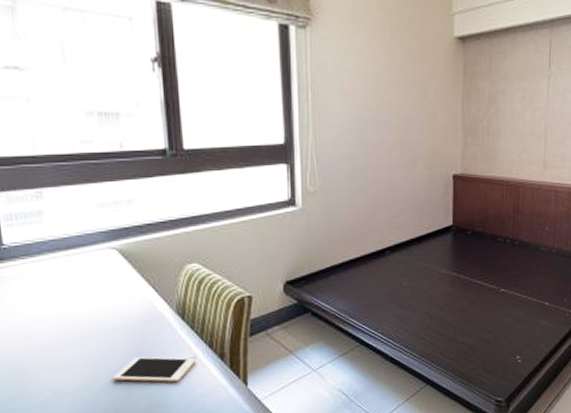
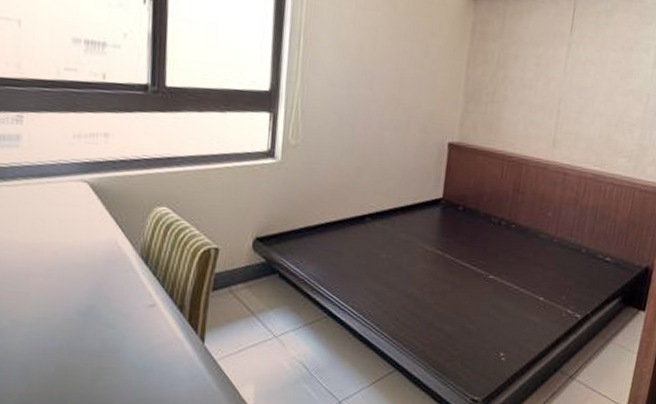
cell phone: present [112,356,197,383] -> none [70,297,155,329]

